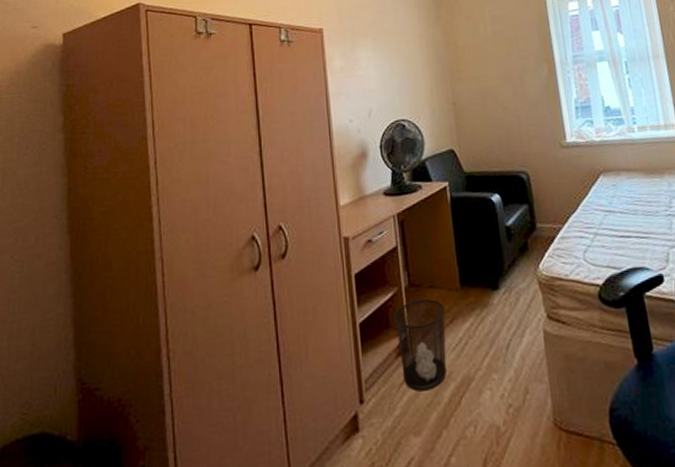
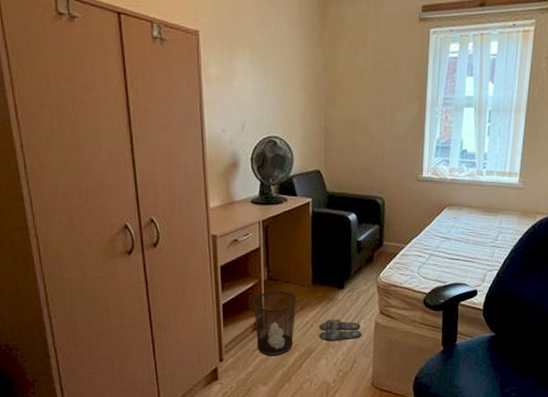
slippers: none [475,330,530,364] -> present [319,318,362,342]

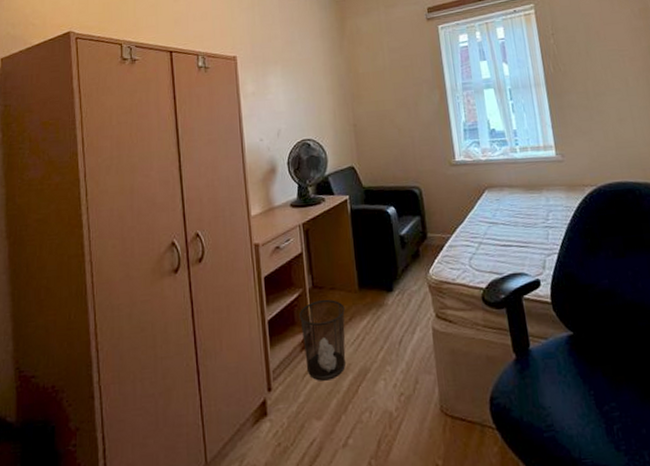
slippers: present [319,318,362,342] -> none [371,328,420,357]

